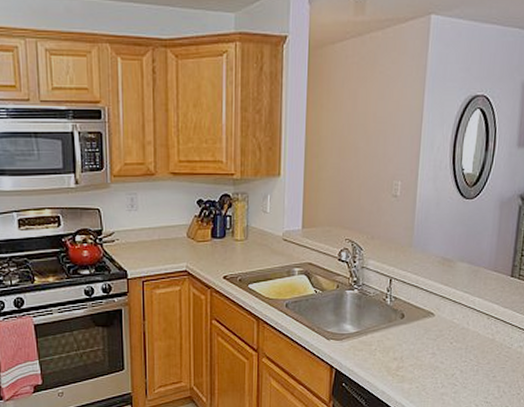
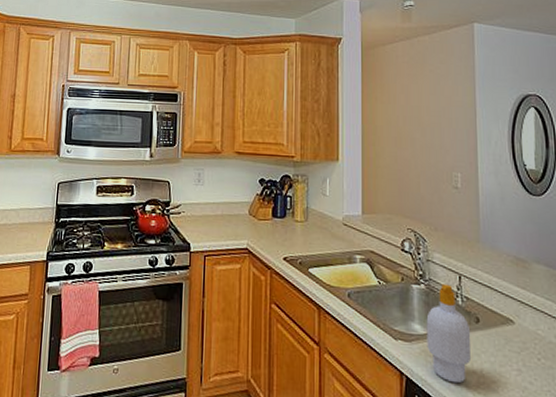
soap bottle: none [356,287,396,370] -> present [426,284,472,384]

